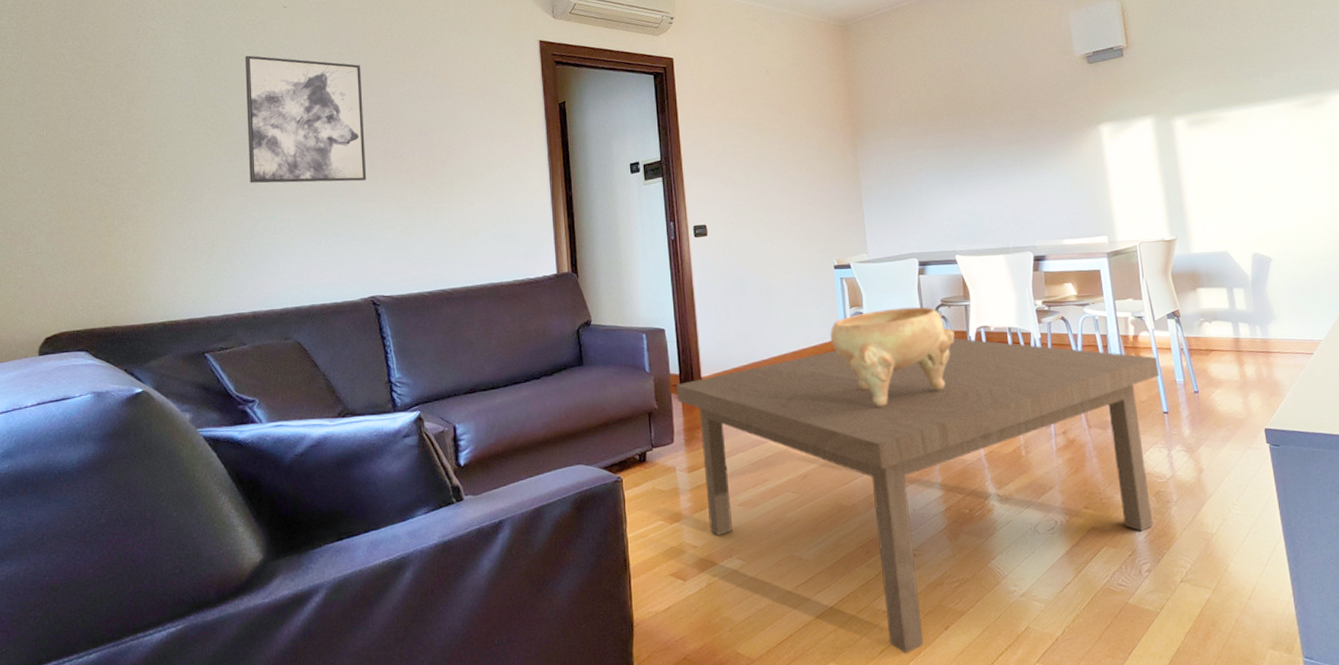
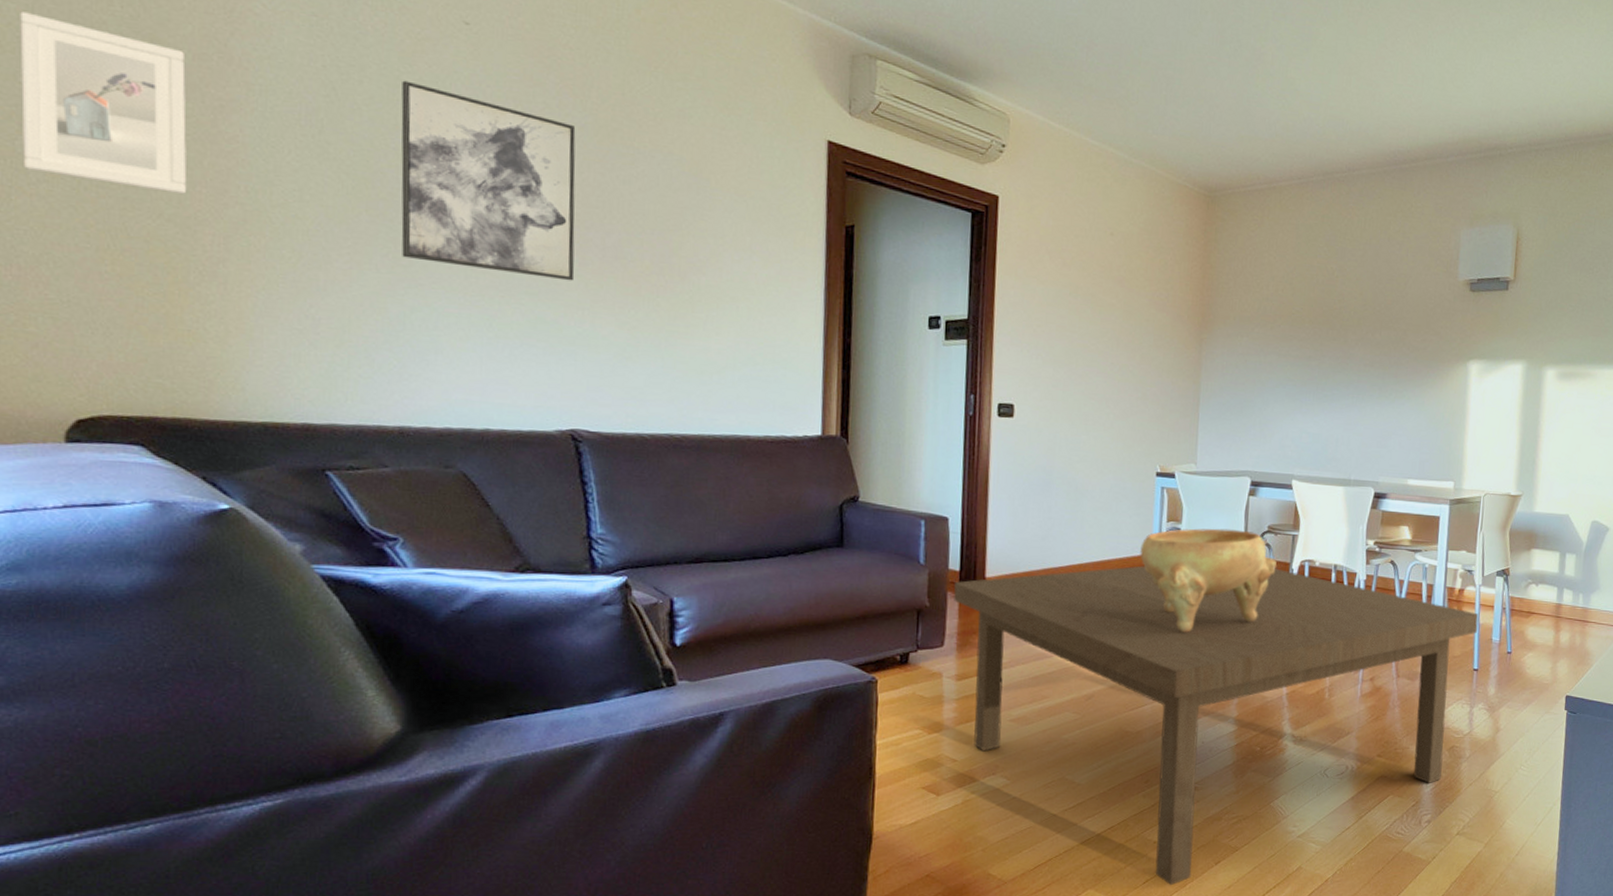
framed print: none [14,57,113,164] -> present [20,11,187,195]

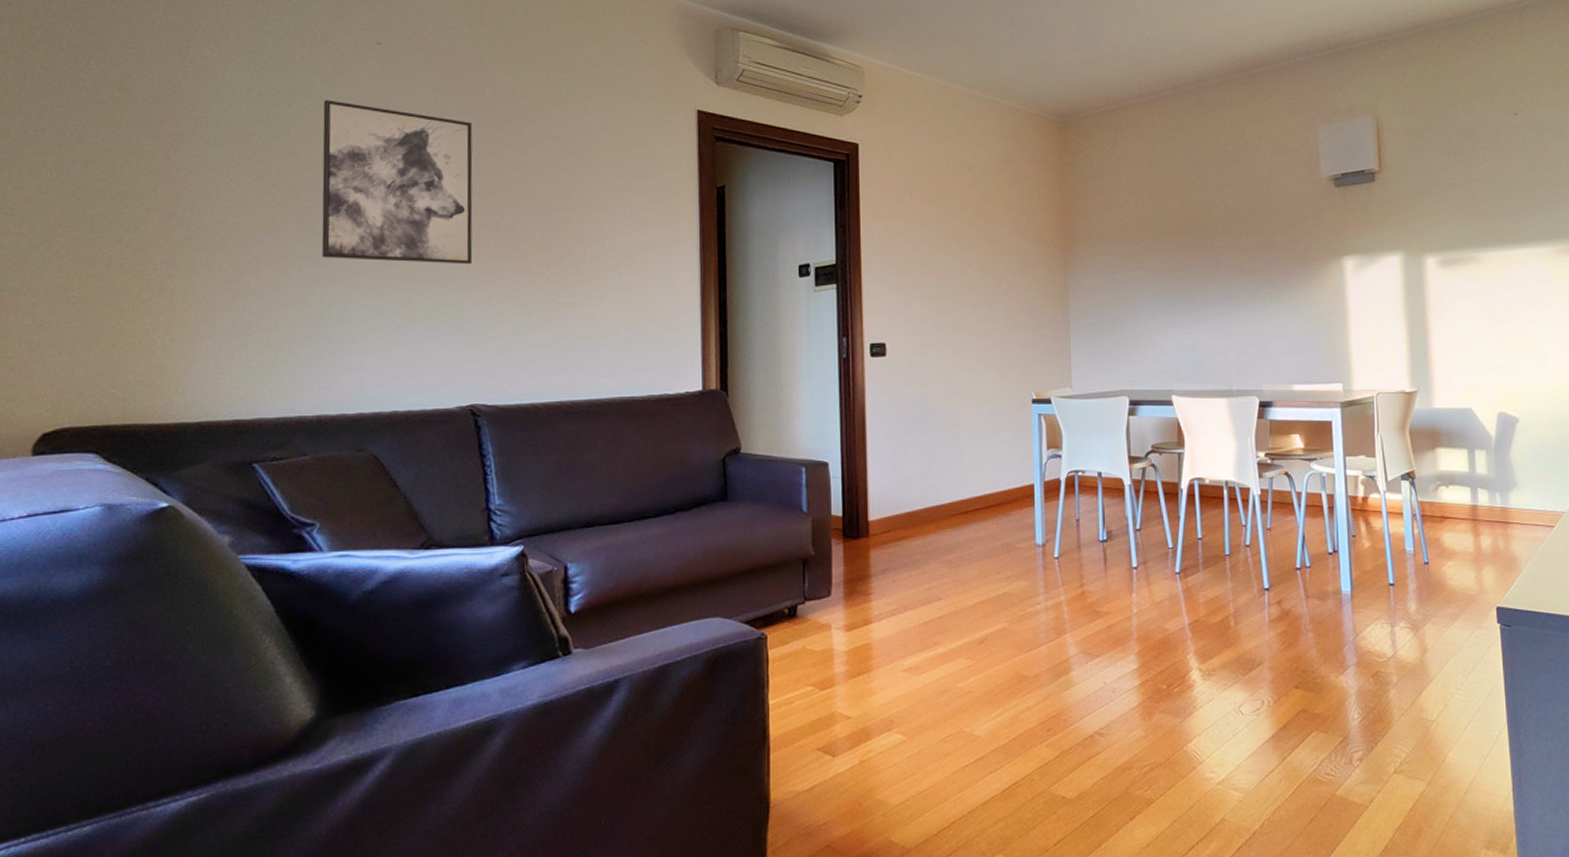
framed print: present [20,11,187,195] -> none [10,79,146,222]
coffee table: present [954,565,1479,885] -> none [838,490,1388,845]
decorative bowl: present [1140,528,1277,633] -> none [1022,452,1164,565]

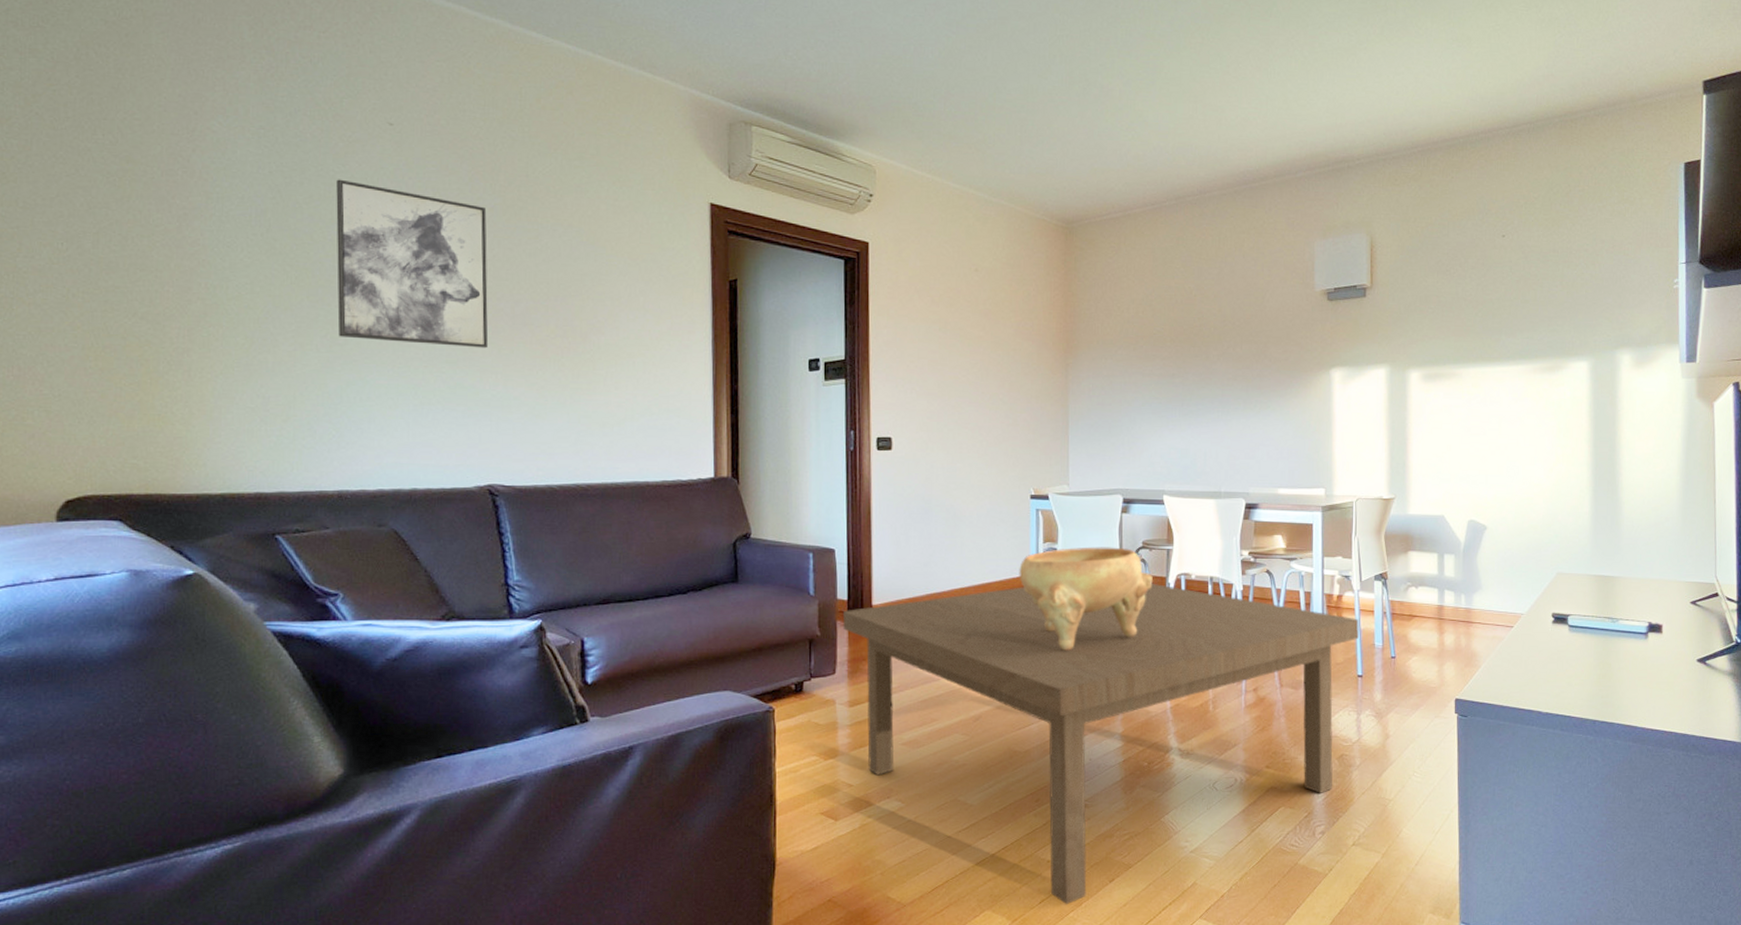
coffee table: none [838,490,1388,845] -> present [843,584,1359,904]
decorative bowl: none [1022,452,1164,565] -> present [1019,547,1153,651]

